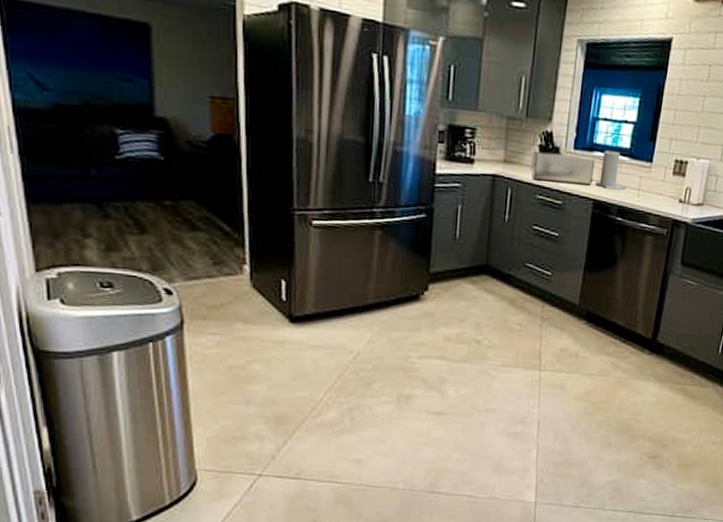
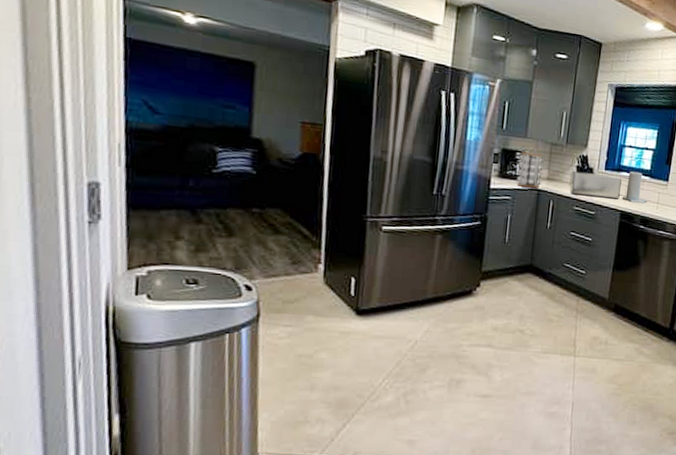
spice rack: none [466,123,499,174] -> present [516,148,544,189]

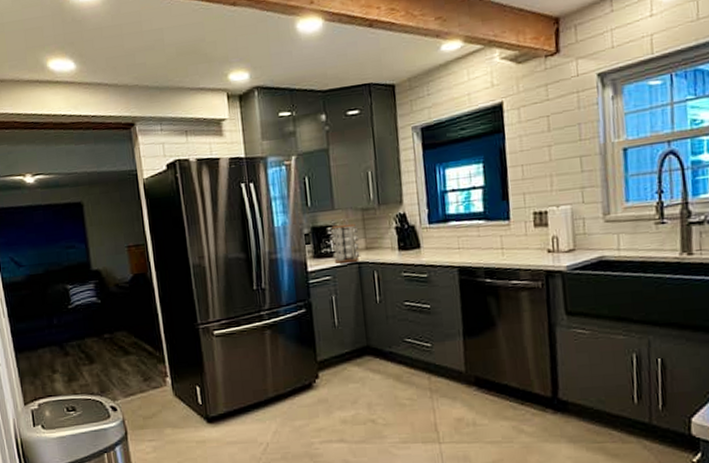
toaster: present [570,170,623,199] -> none [391,228,454,260]
paper towel: present [622,171,647,204] -> none [456,217,488,255]

